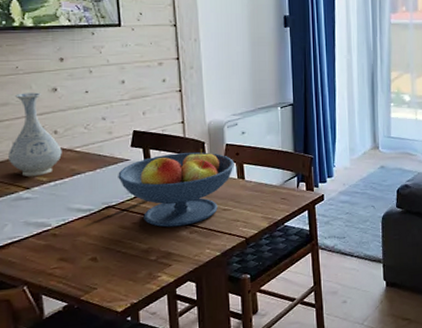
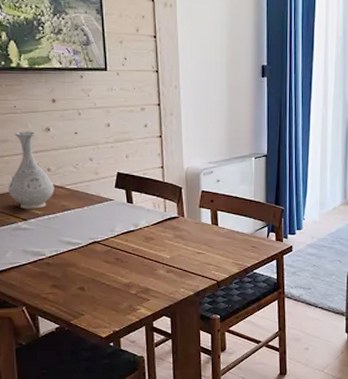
fruit bowl: present [118,149,235,227] -> none [103,193,209,265]

